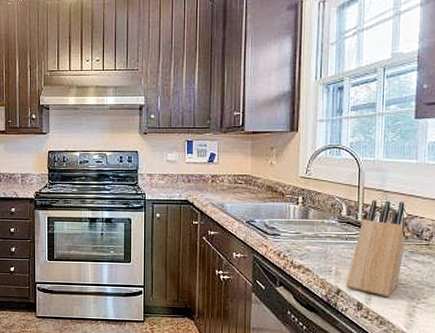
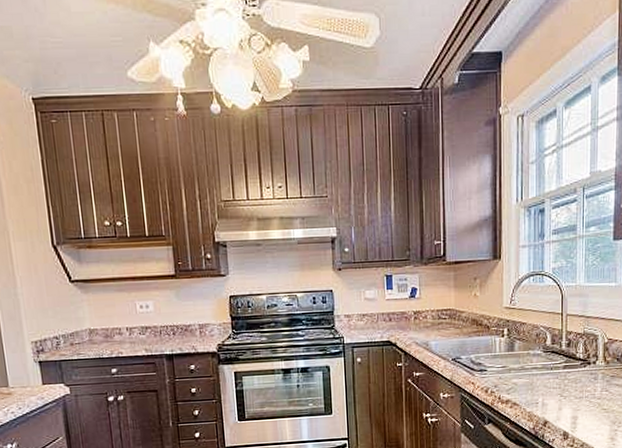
knife block: present [346,200,406,298] -> none [552,326,607,424]

